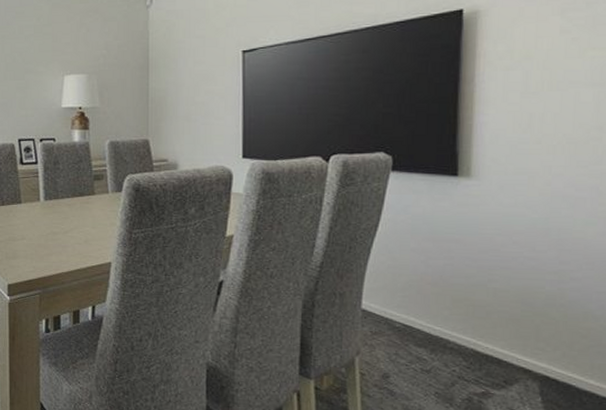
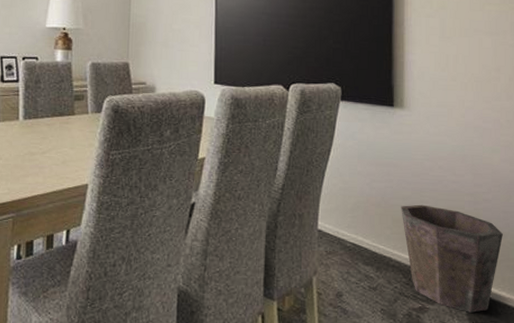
waste bin: none [463,283,595,401] -> present [401,204,503,313]

